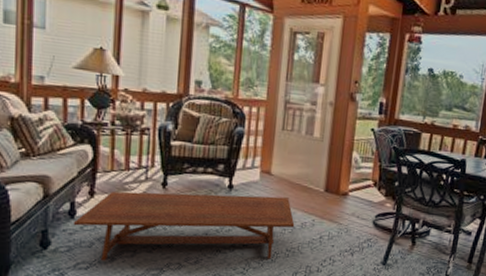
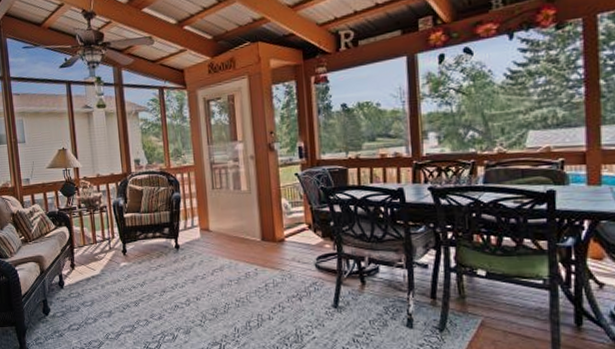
coffee table: present [73,191,295,261] -> none [63,250,240,322]

